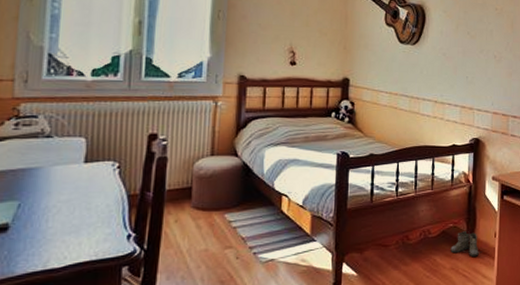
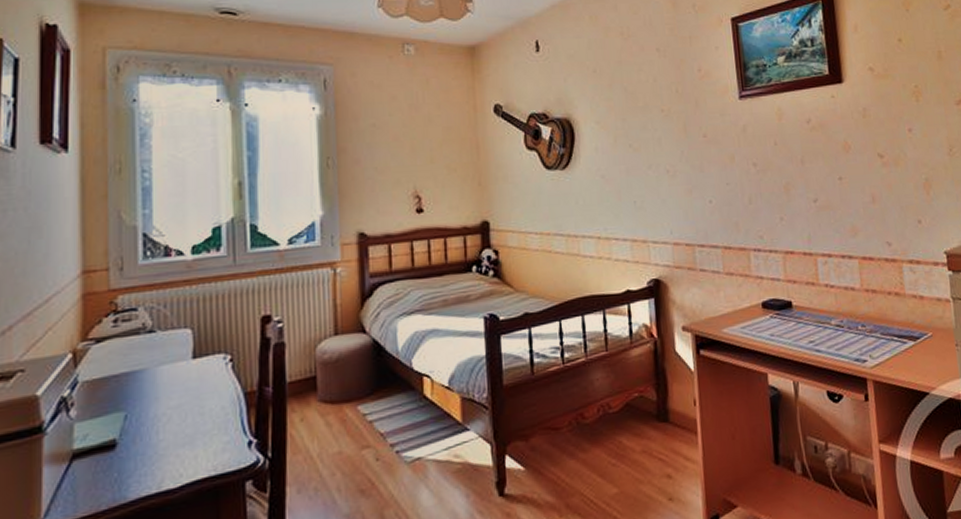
boots: present [450,231,481,257] -> none [639,401,679,434]

